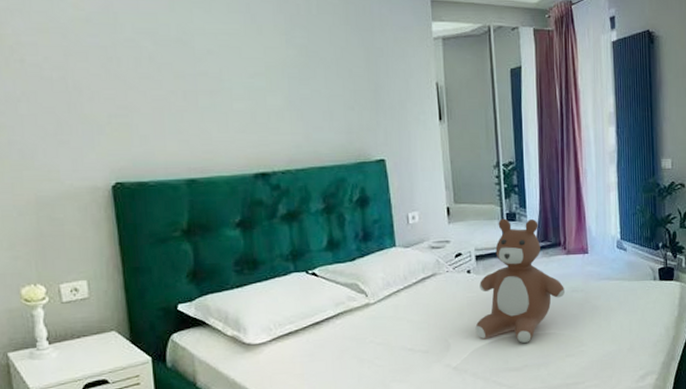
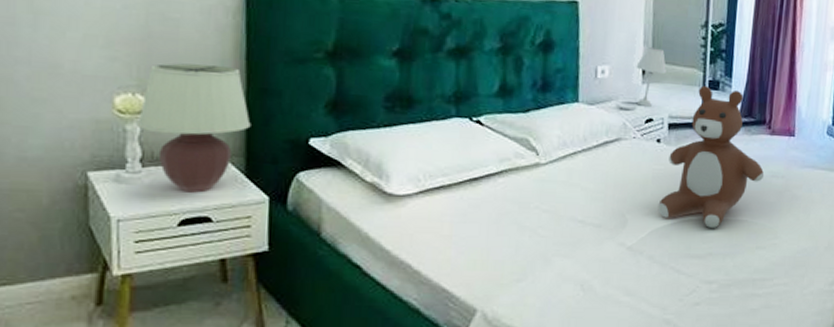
table lamp: none [40,253,130,361] -> present [136,63,251,193]
table lamp: none [441,190,468,244] -> present [636,46,666,108]

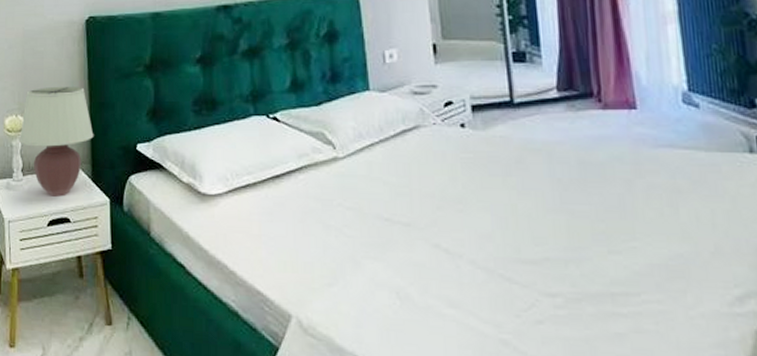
table lamp: present [636,46,666,108] -> none [426,23,460,90]
teddy bear: present [658,85,765,229] -> none [472,58,603,228]

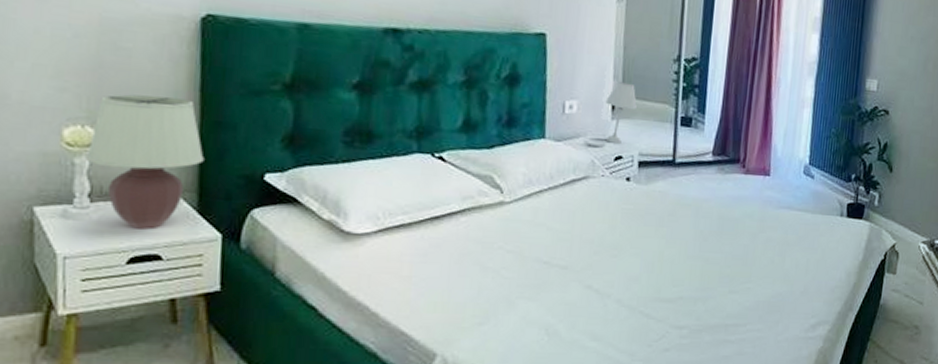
table lamp: none [426,23,460,90] -> present [605,80,637,145]

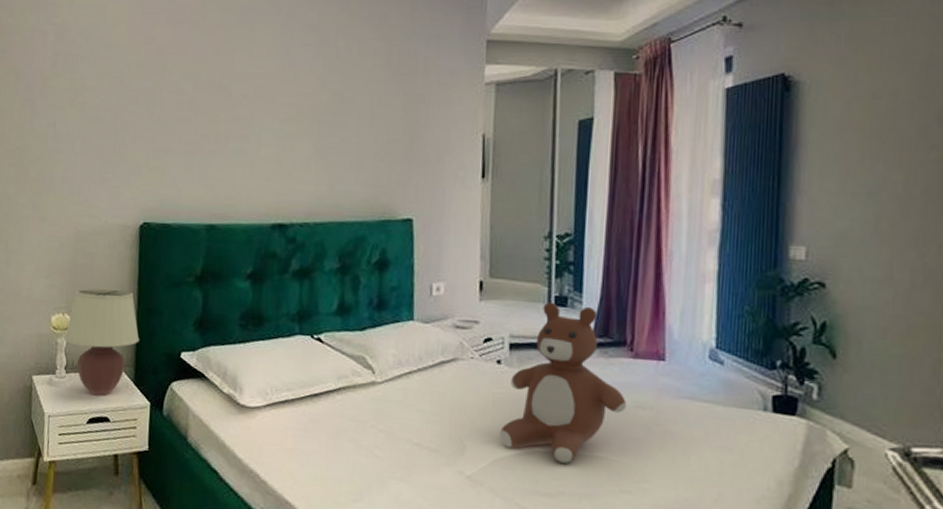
table lamp: present [605,80,637,145] -> none [473,261,506,326]
teddy bear: none [626,122,738,272] -> present [499,302,627,465]

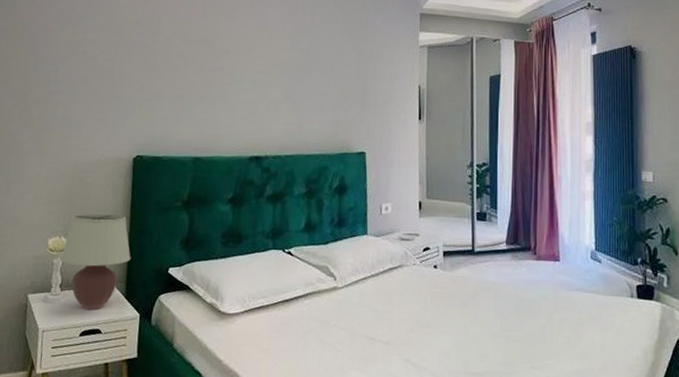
teddy bear: present [499,302,627,465] -> none [437,217,534,348]

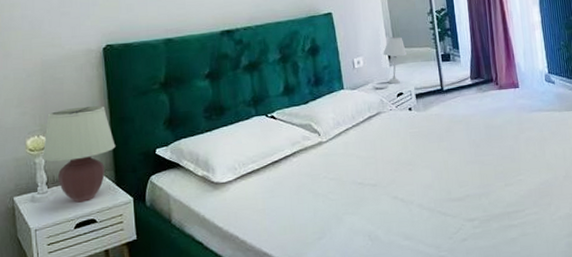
table lamp: none [413,185,439,238] -> present [383,36,407,85]

